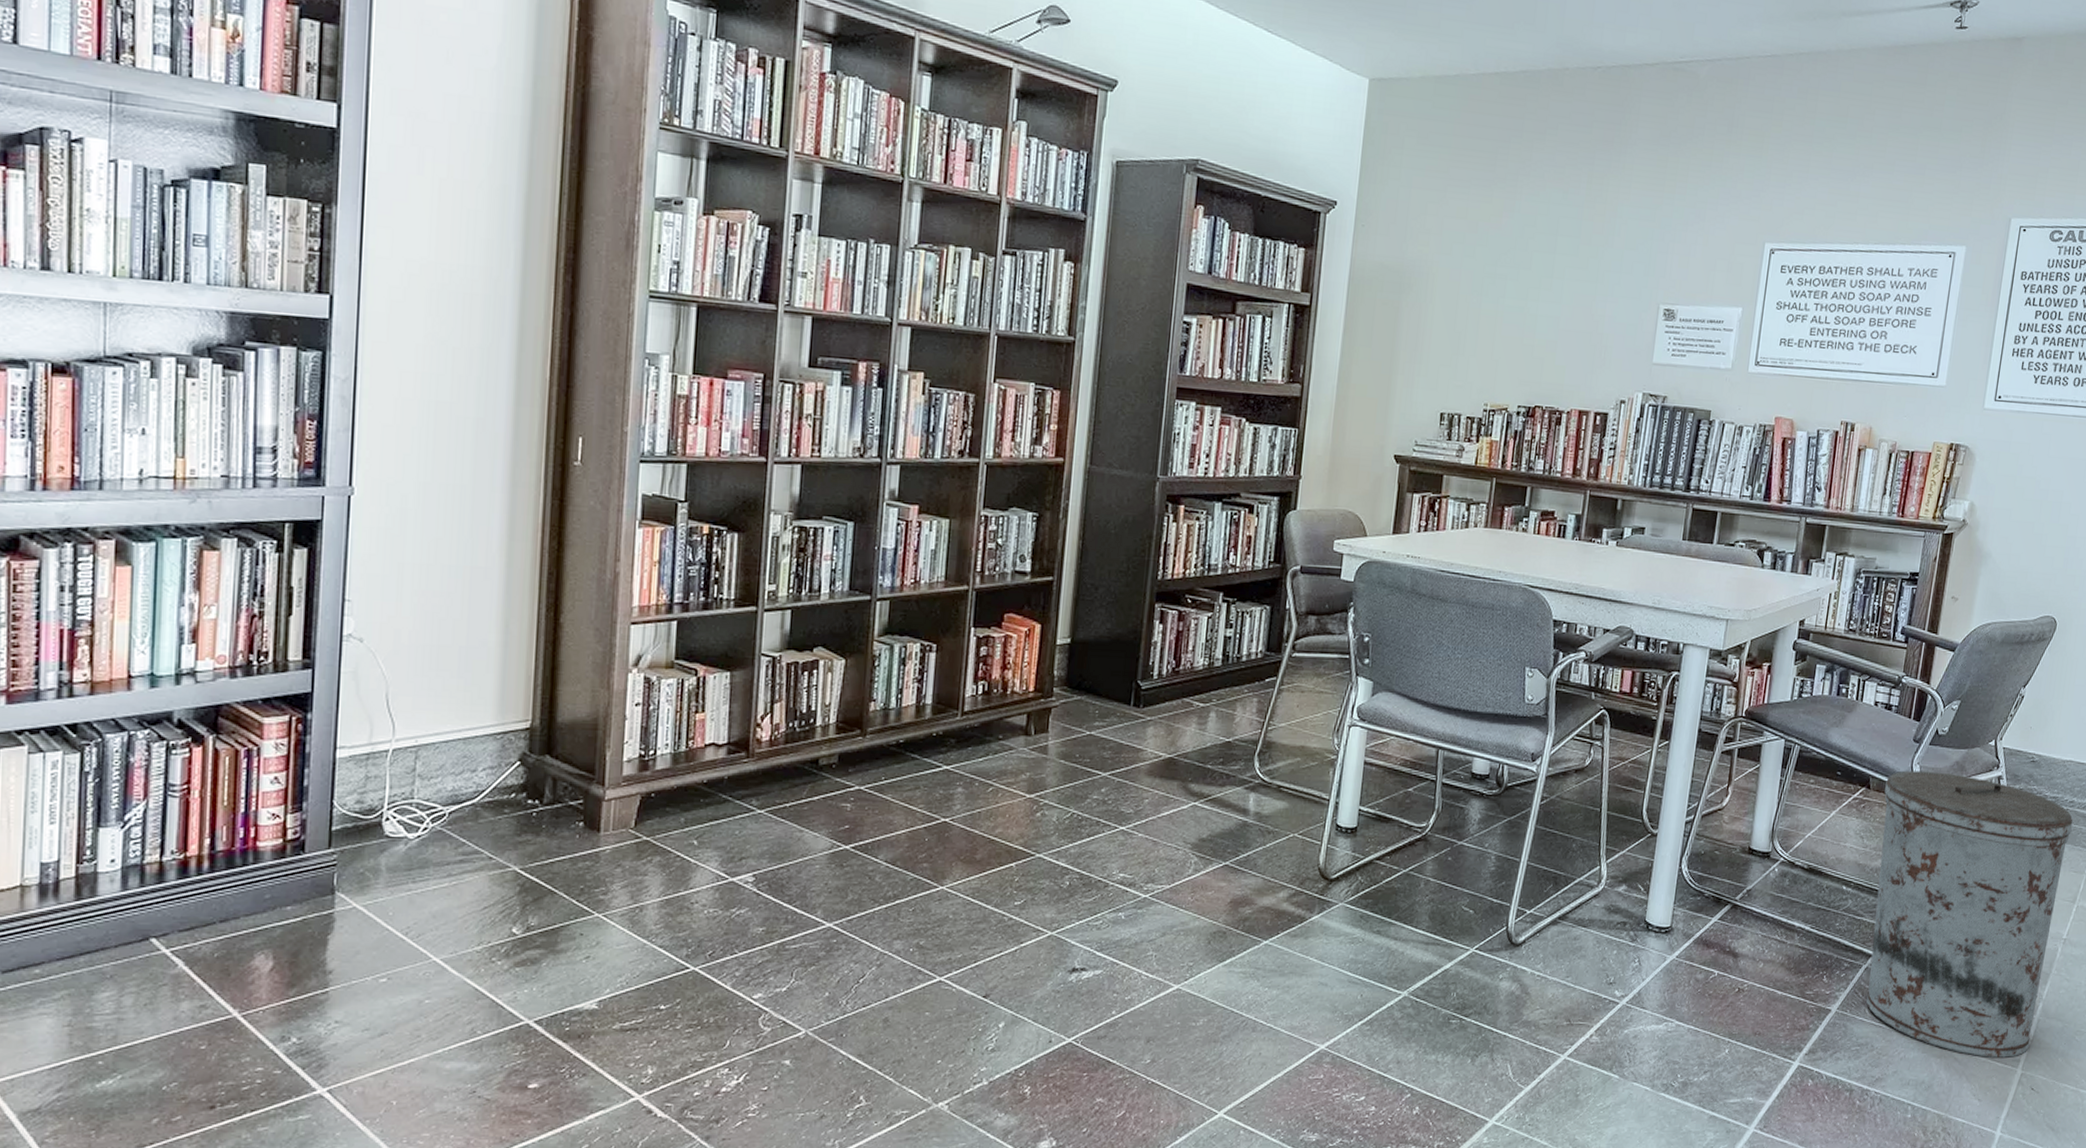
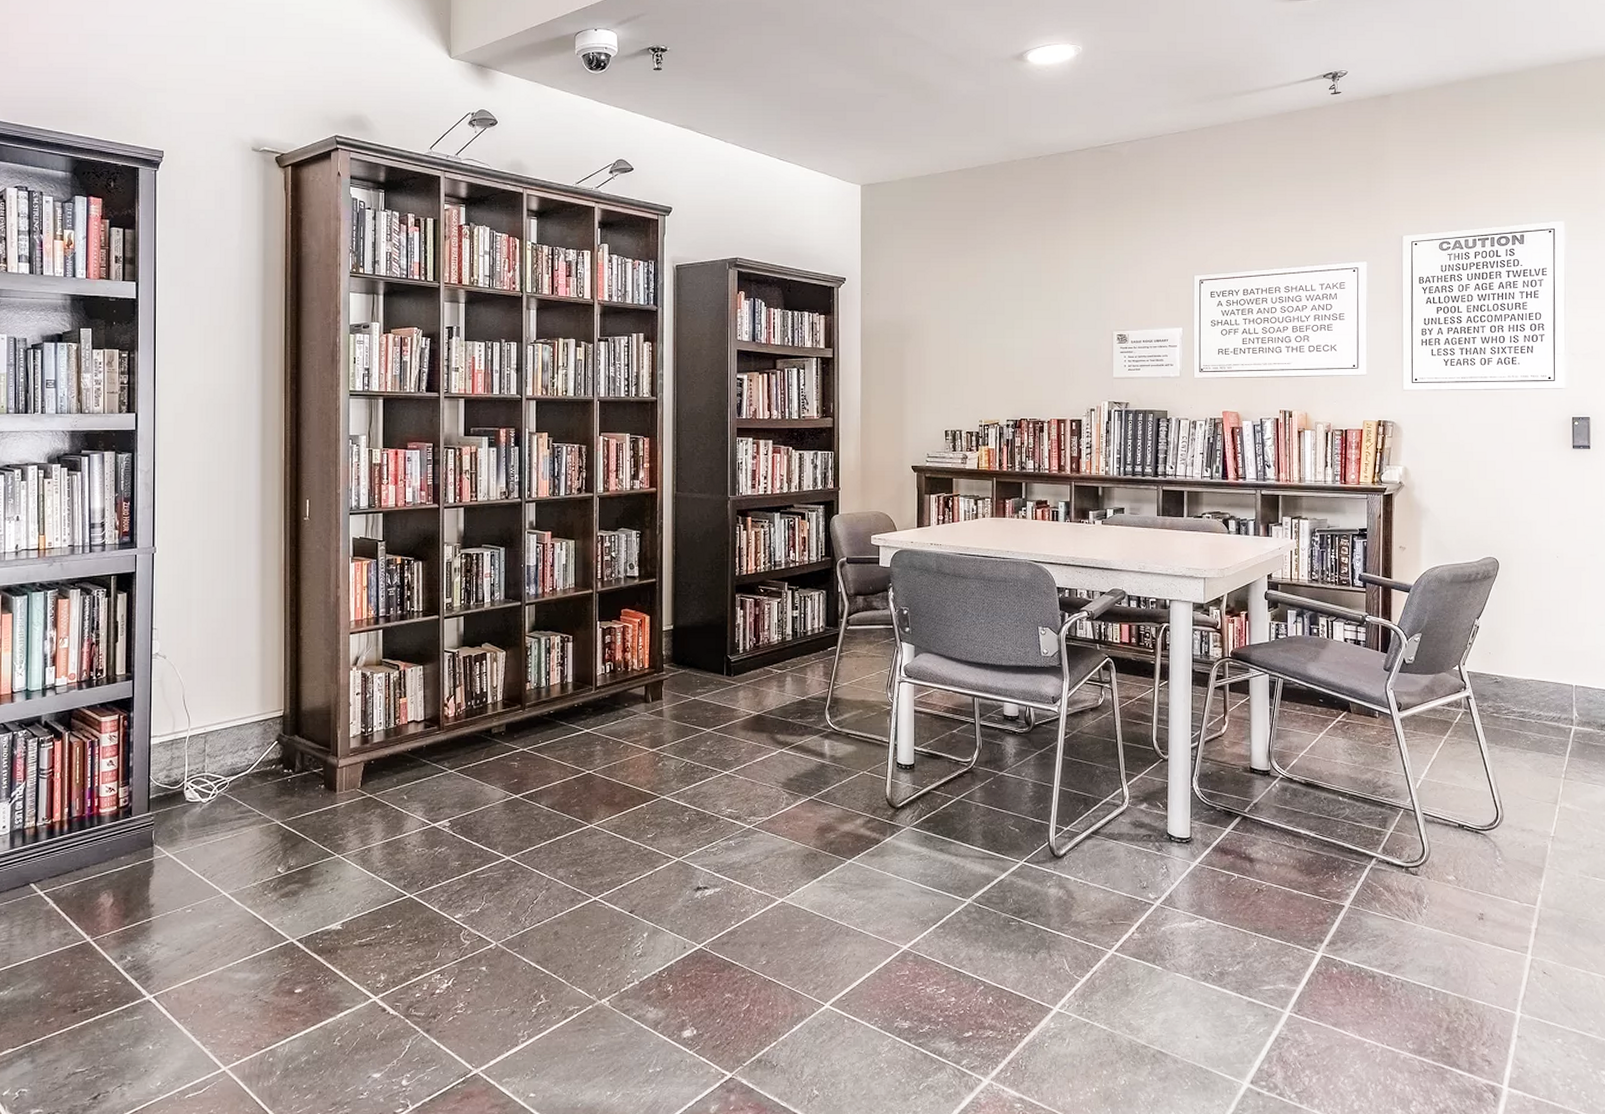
trash can: present [1866,770,2073,1057] -> none [1364,695,1543,945]

